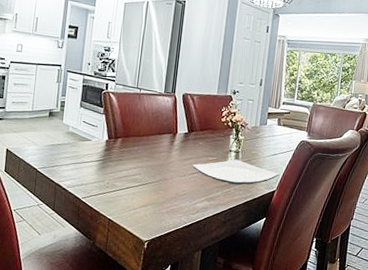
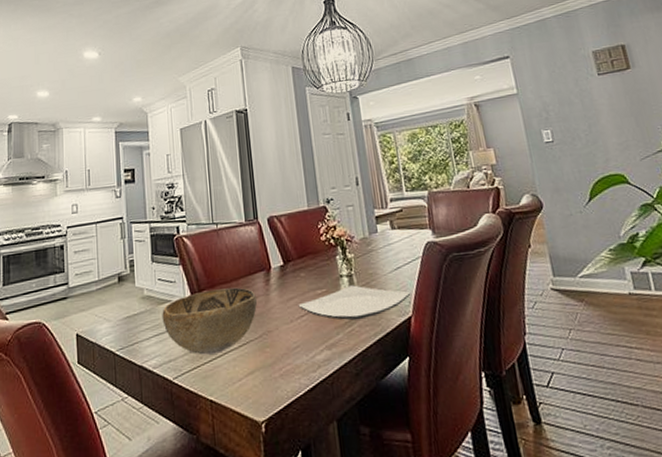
decorative bowl: none [81,138,161,187] -> present [162,287,257,355]

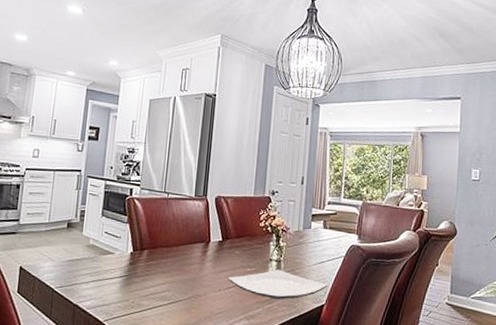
decorative bowl: present [162,287,257,355] -> none [102,250,192,306]

